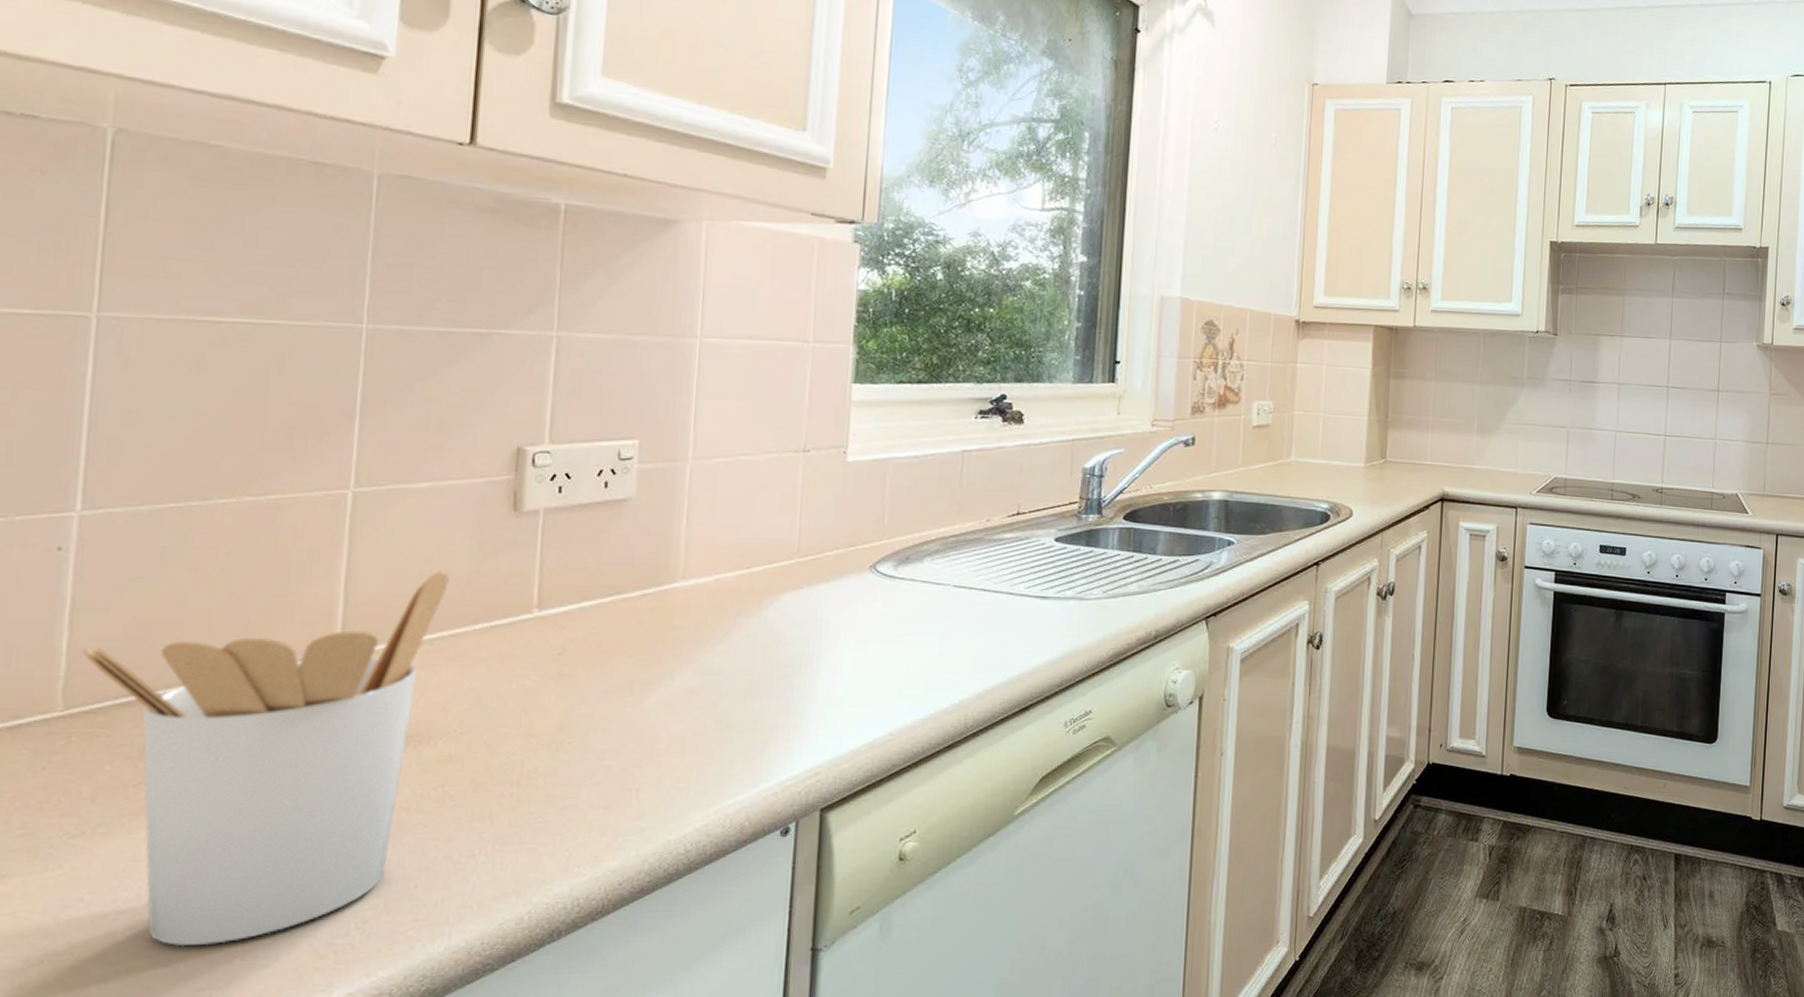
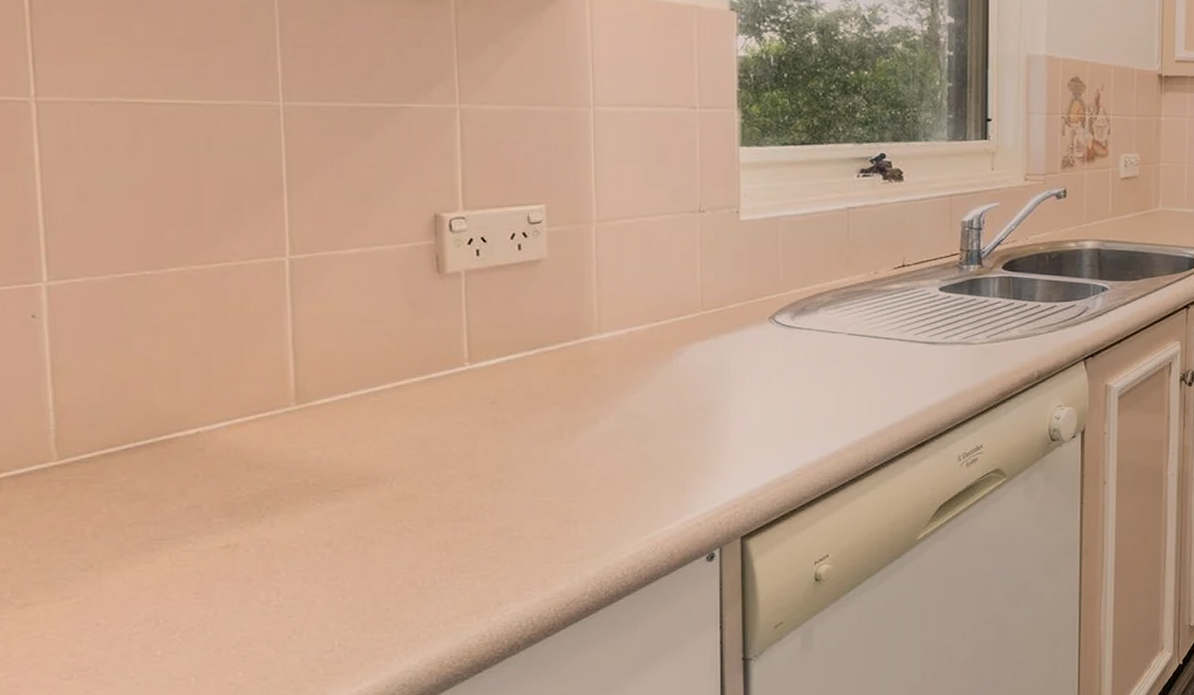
utensil holder: present [82,572,449,947] -> none [67,330,386,663]

